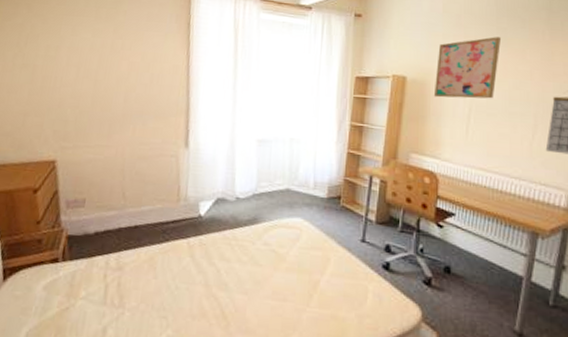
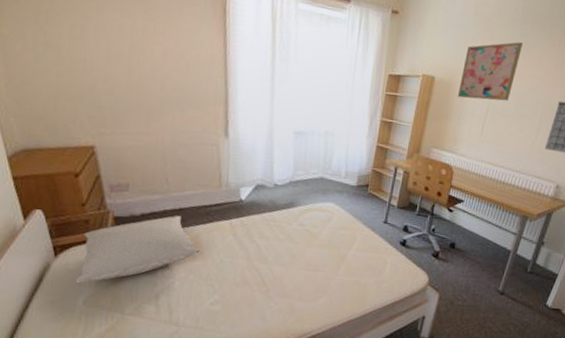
pillow: none [19,234,154,313] -> present [74,215,200,284]

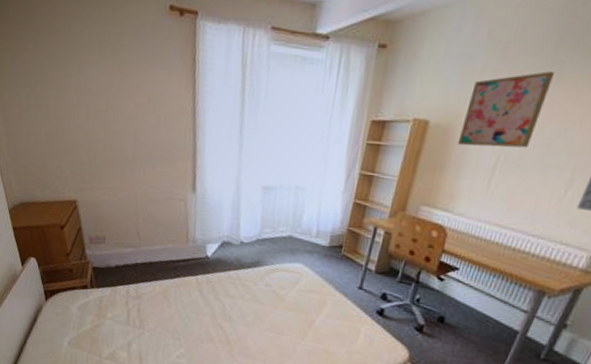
pillow: present [74,215,200,284] -> none [61,269,168,326]

